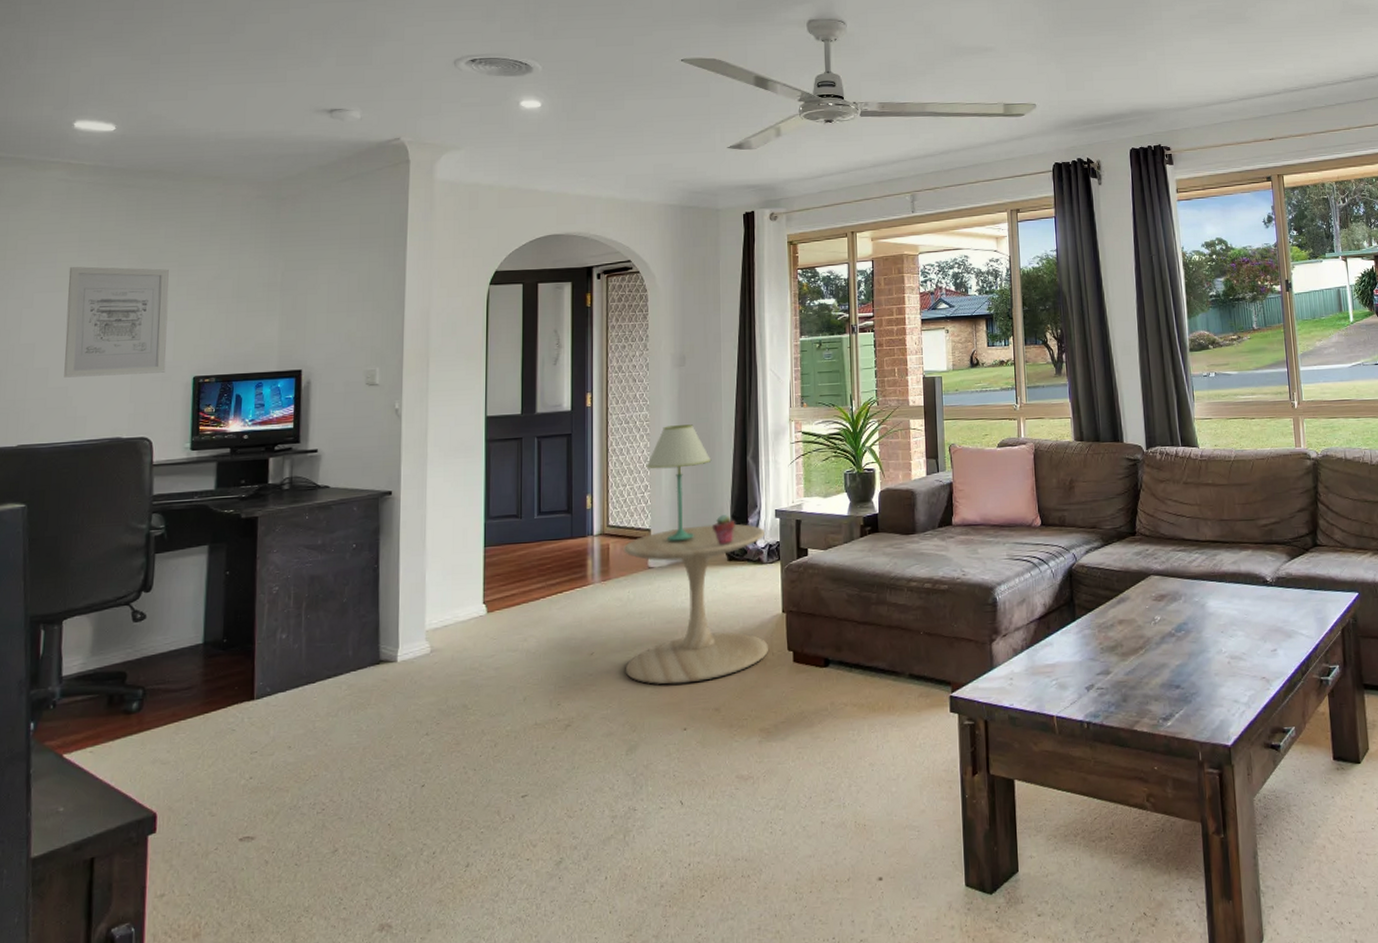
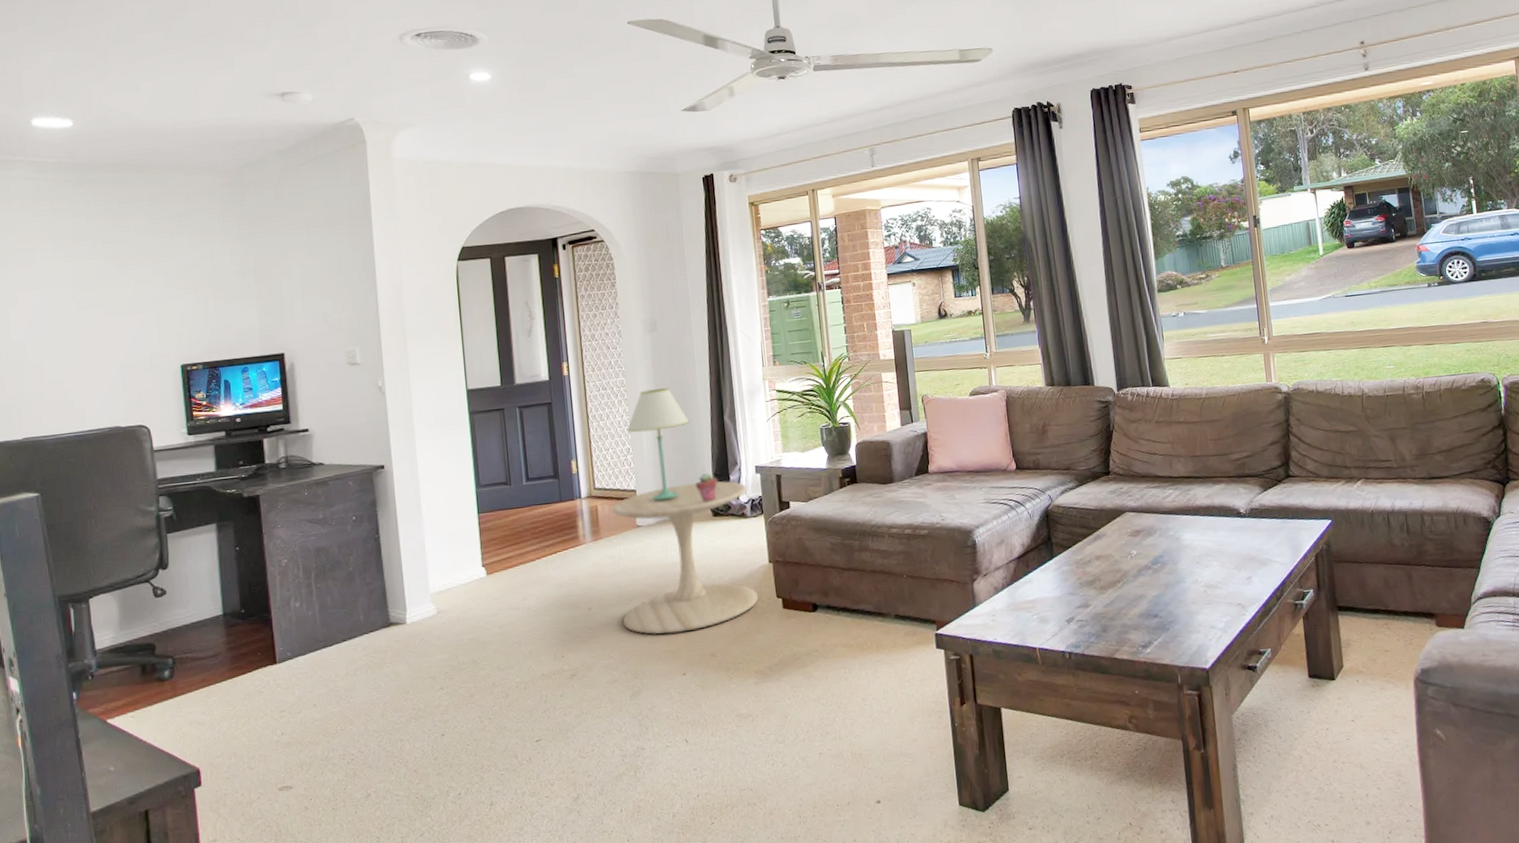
wall art: present [64,266,169,378] -> none [47,261,154,372]

